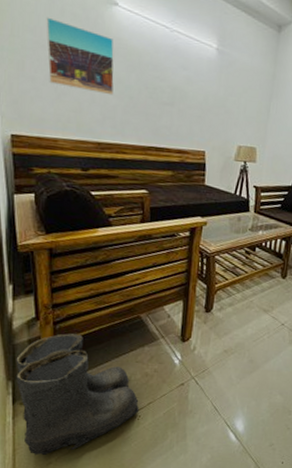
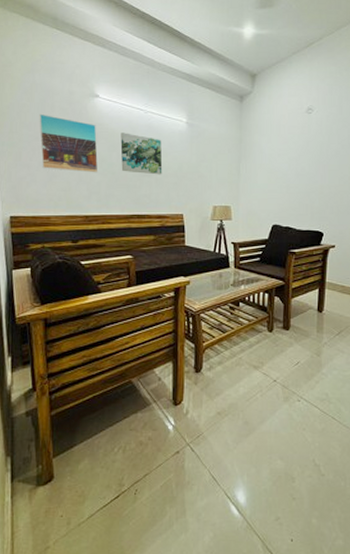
boots: present [16,333,140,456] -> none [14,402,136,539]
wall art: none [140,52,188,106] -> present [120,133,163,175]

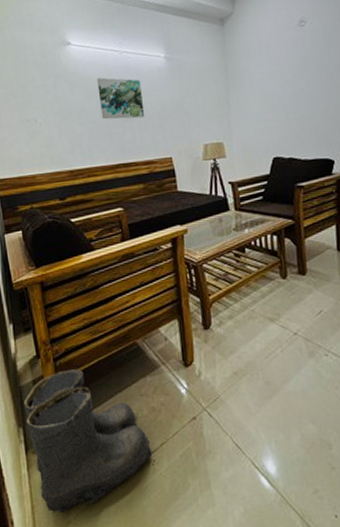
boots: none [14,402,136,539] -> present [23,368,153,513]
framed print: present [39,113,98,173] -> none [14,70,79,127]

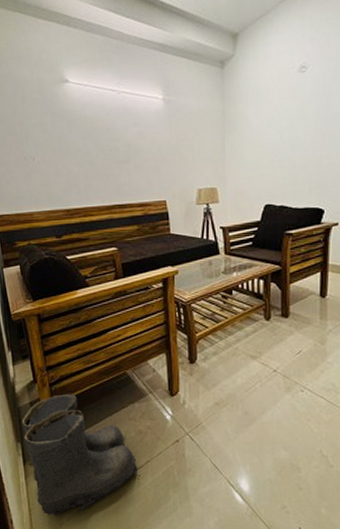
wall art: present [97,77,145,120] -> none [94,117,141,161]

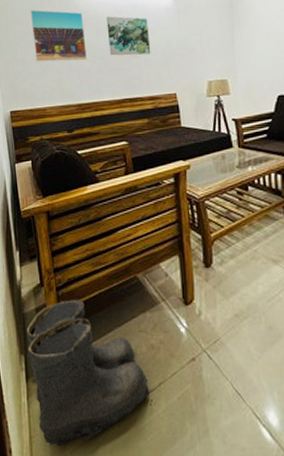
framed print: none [11,106,75,165] -> present [30,9,88,62]
wall art: none [94,117,141,161] -> present [106,16,151,56]

